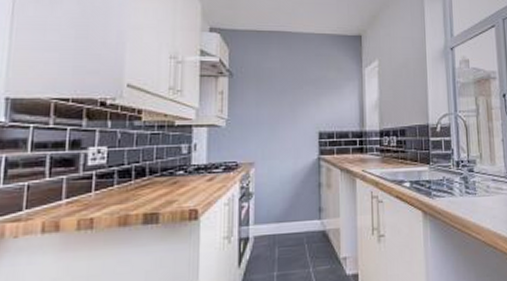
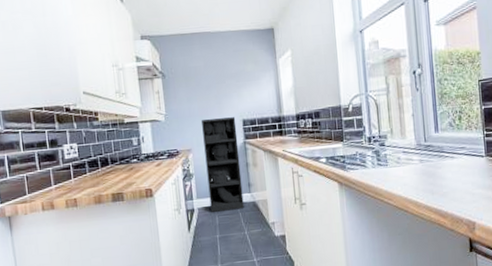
shelving unit: none [270,128,312,242] -> present [202,117,244,212]

